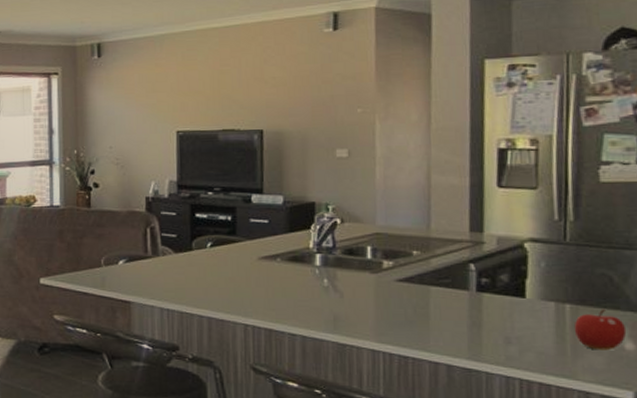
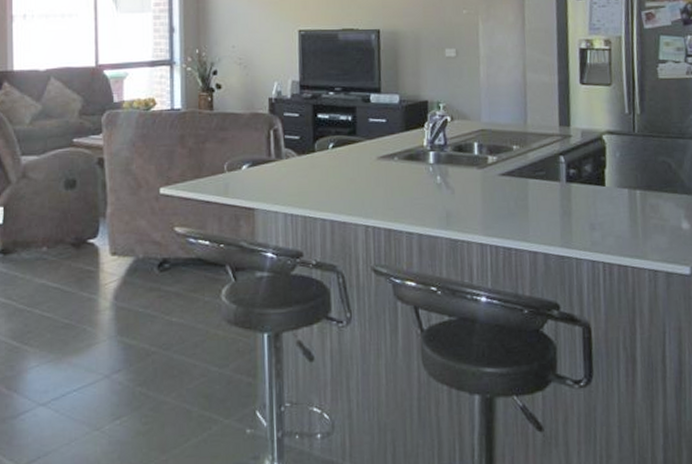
fruit: present [574,309,627,351] -> none [643,193,683,231]

